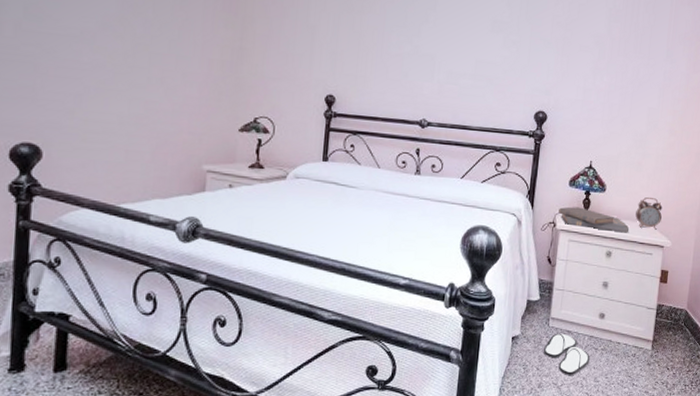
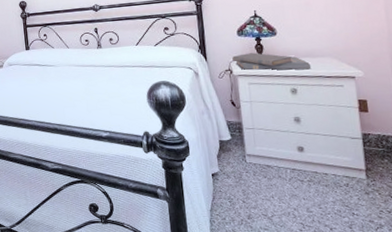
slippers: present [543,333,590,375] -> none [245,168,298,207]
alarm clock: present [635,197,663,230] -> none [314,33,346,62]

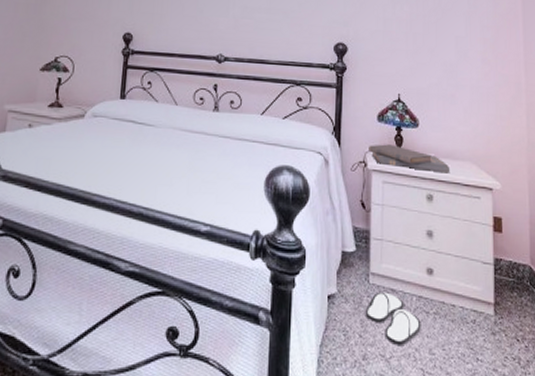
slippers: none [245,168,298,207] -> present [365,292,421,345]

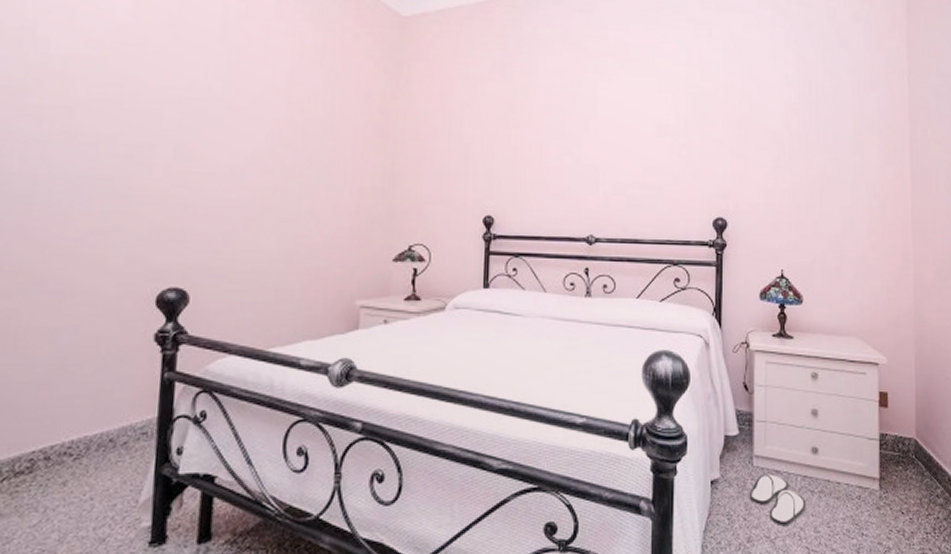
diary: present [369,144,450,174] -> none [751,323,836,350]

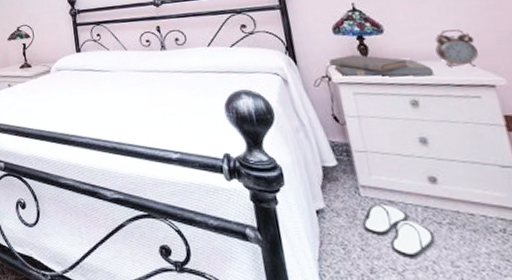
diary: none [751,323,836,350] -> present [329,55,435,77]
alarm clock: none [841,308,872,344] -> present [435,29,479,67]

